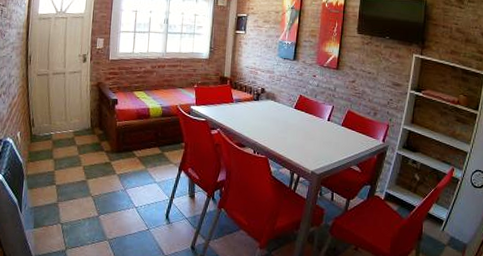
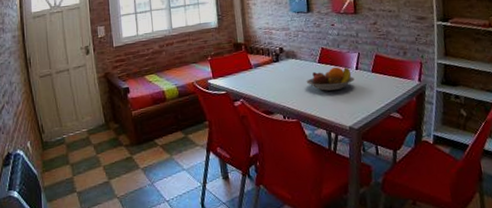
fruit bowl: none [280,115,325,137] -> present [306,66,355,91]

